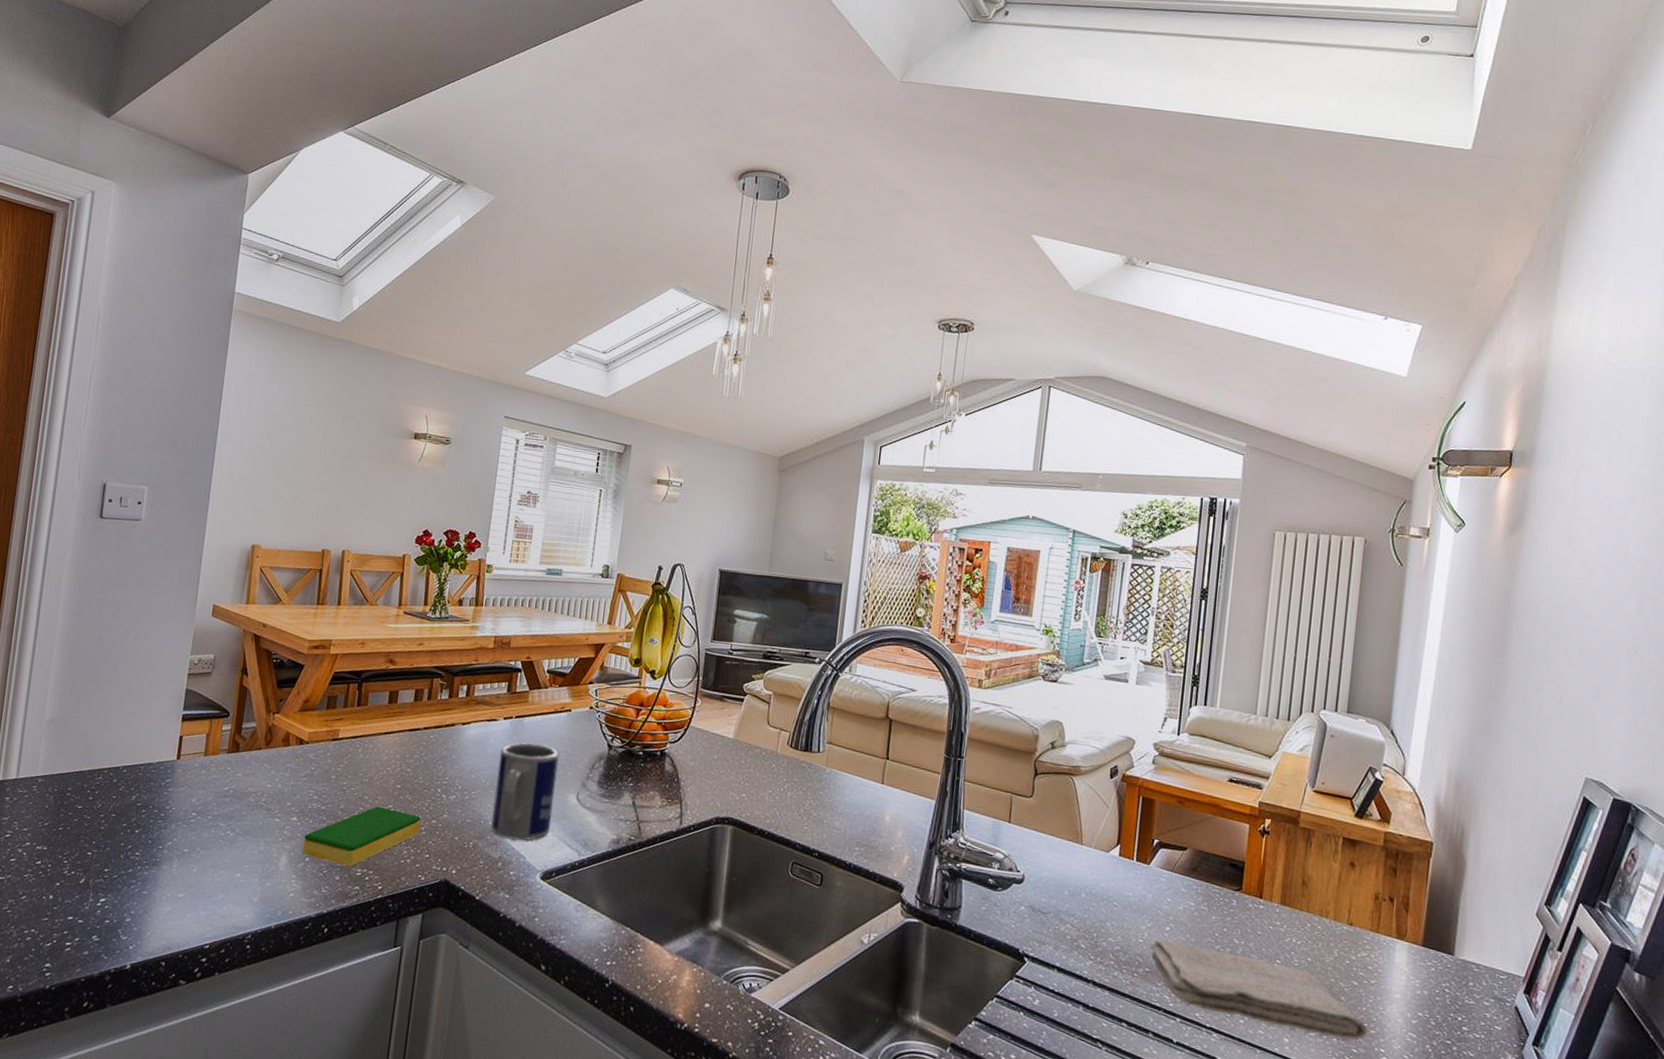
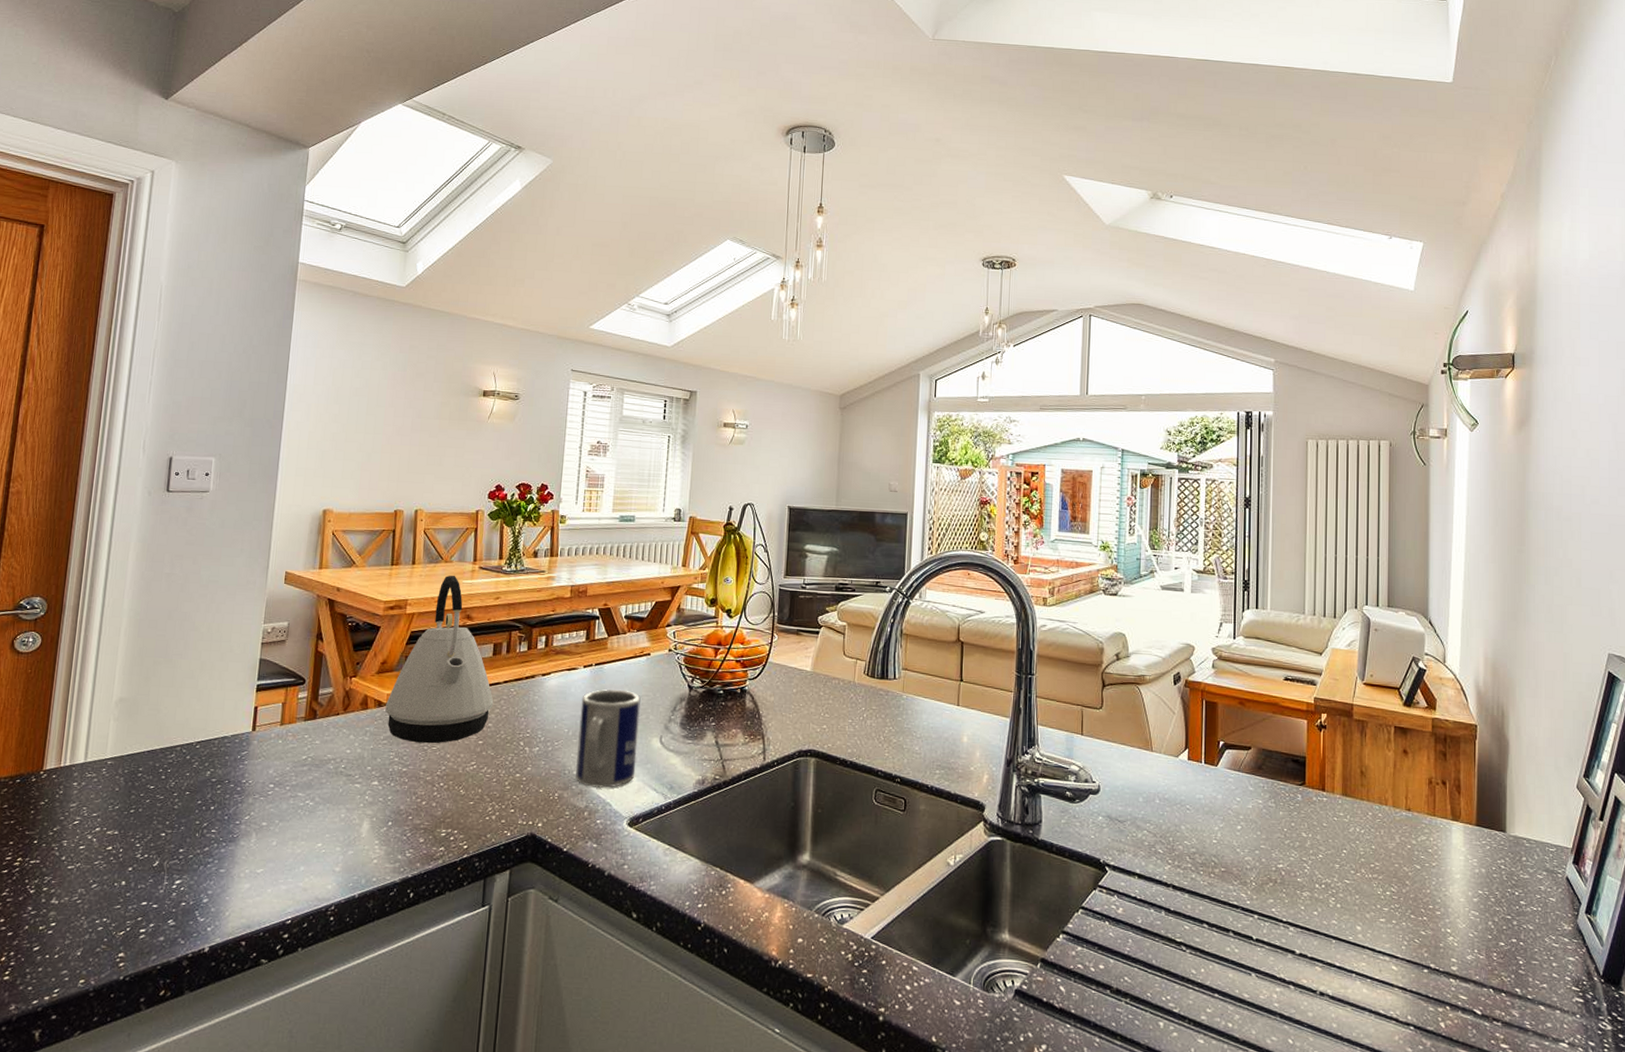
dish sponge: present [303,806,421,866] -> none [385,764,505,827]
kettle: none [306,618,413,785] -> present [385,575,494,744]
washcloth: present [1149,939,1368,1040] -> none [1223,838,1433,923]

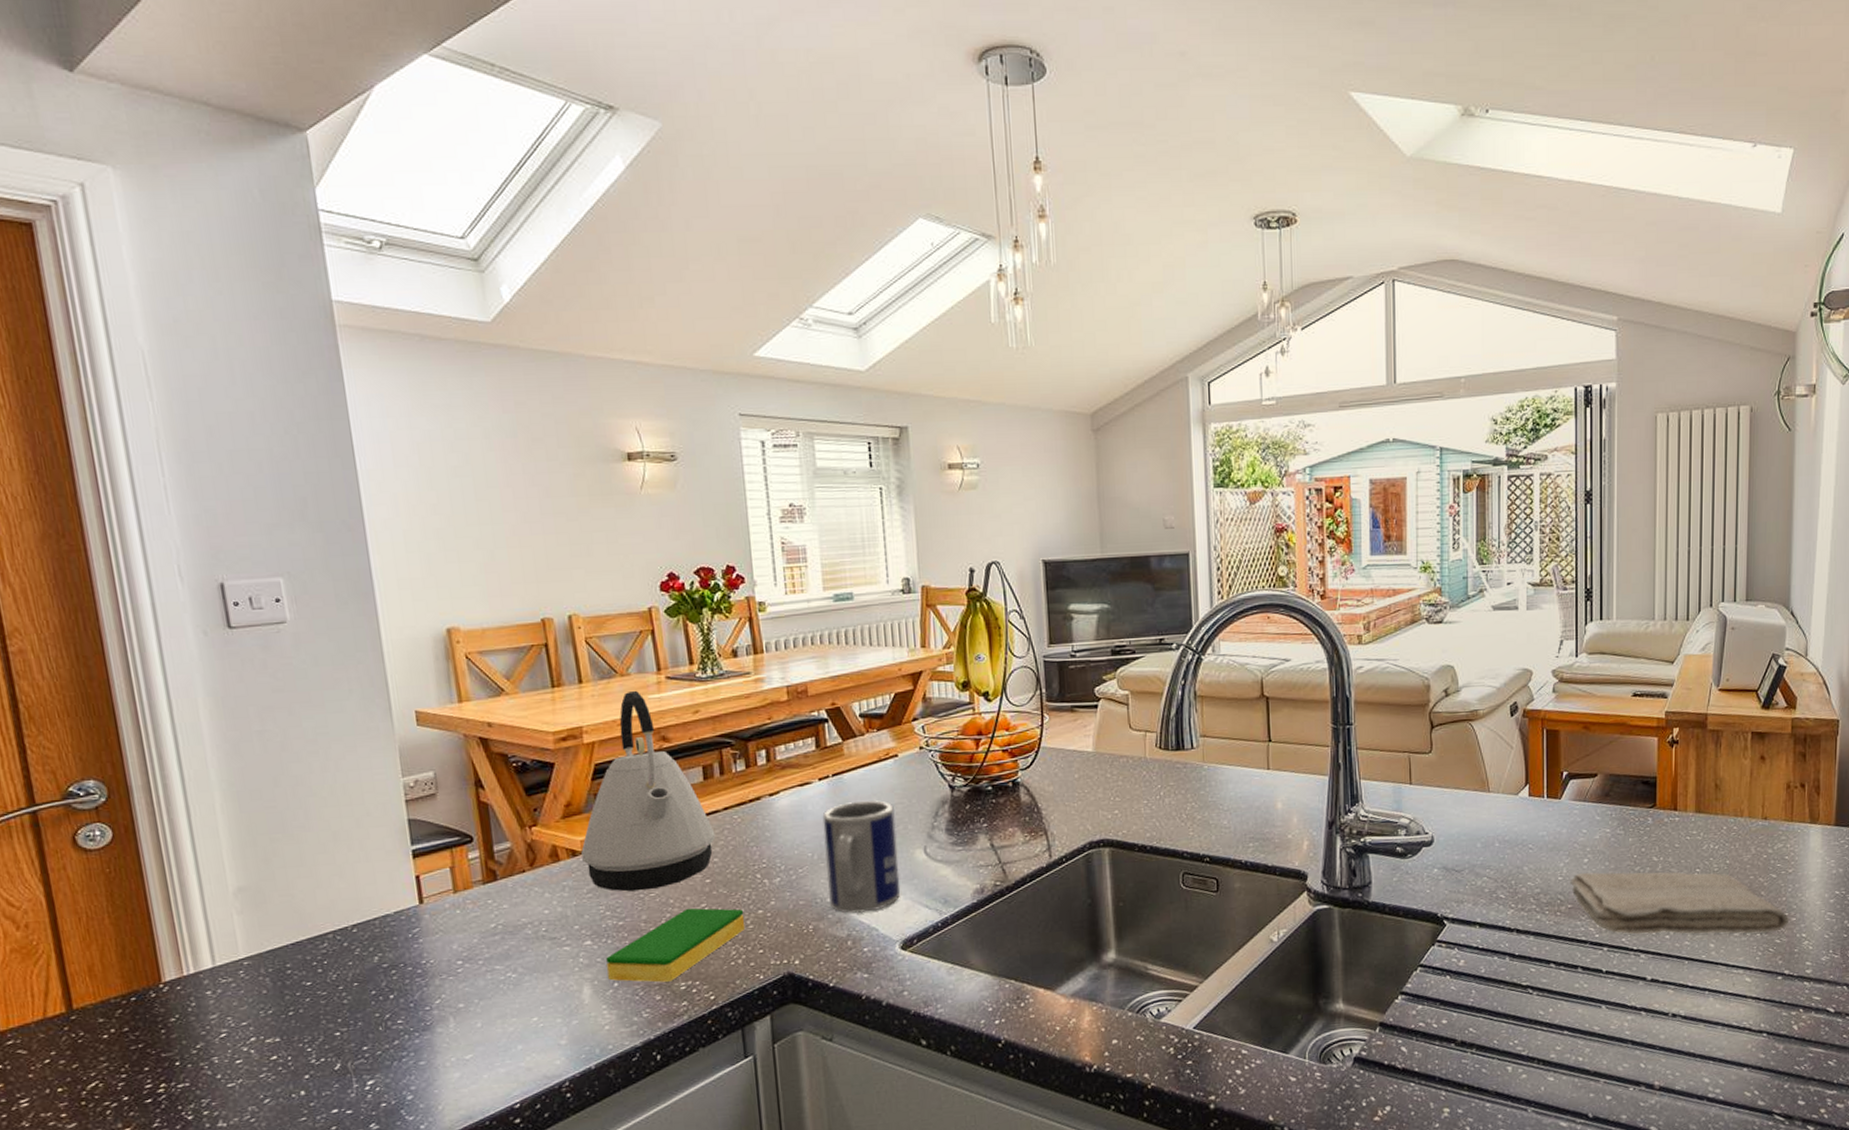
dish sponge: none [385,764,505,827] -> present [606,908,746,982]
washcloth: none [1223,838,1433,923] -> present [1570,872,1789,935]

